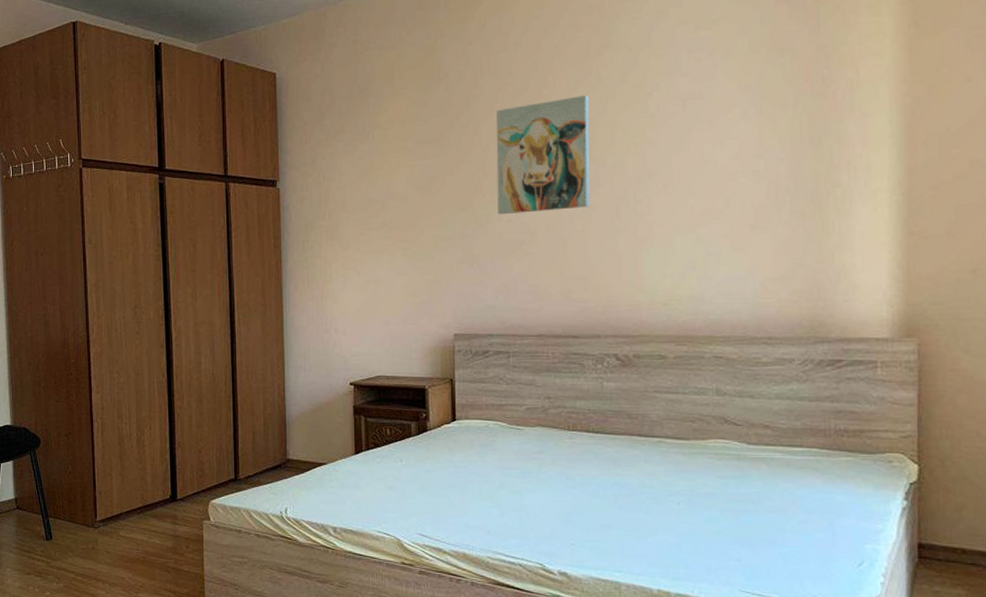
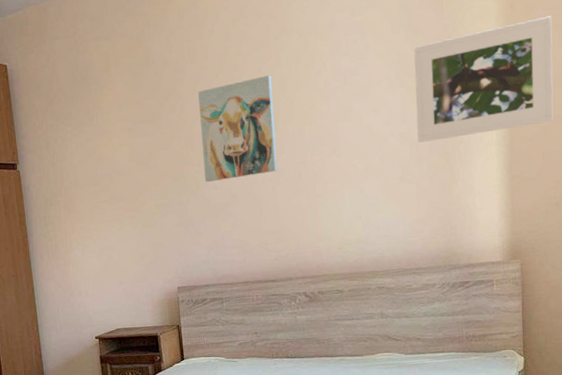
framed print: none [777,36,974,185] -> present [414,16,554,144]

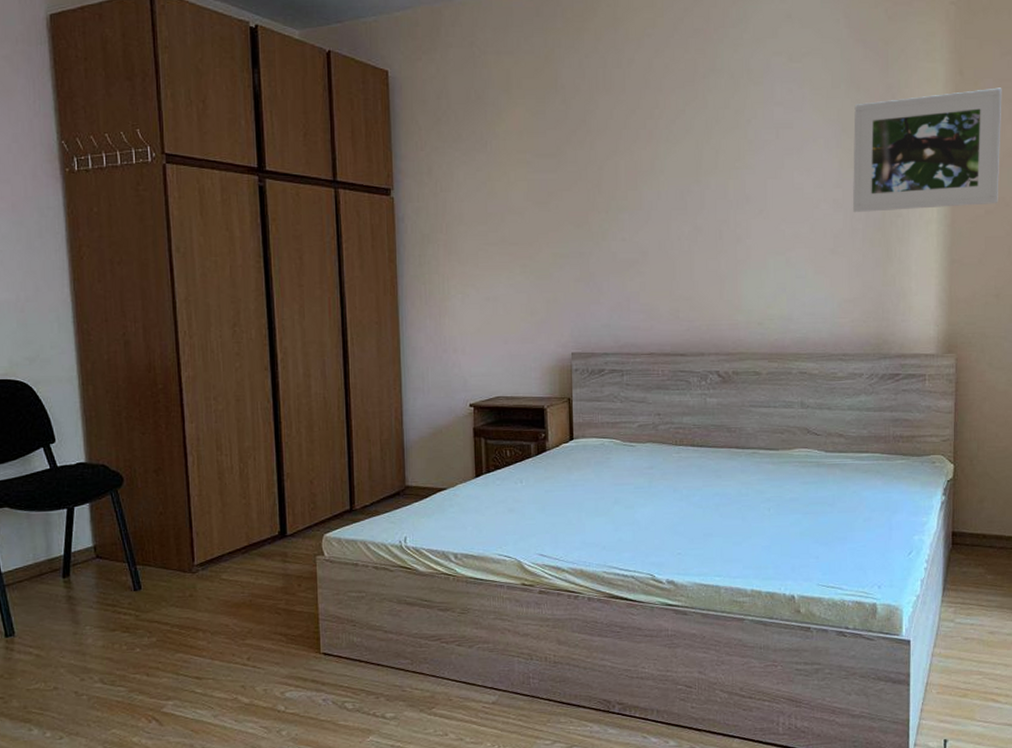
wall art: present [198,74,278,183] -> none [611,117,696,234]

